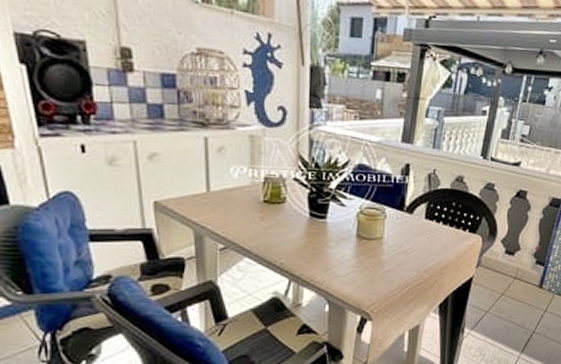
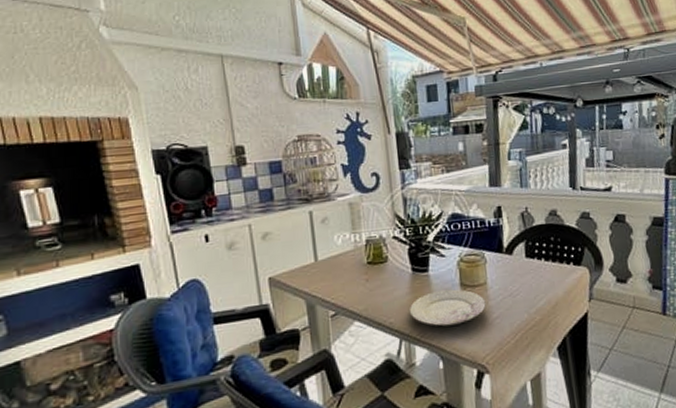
plate: none [301,239,379,273] -> present [408,289,487,327]

